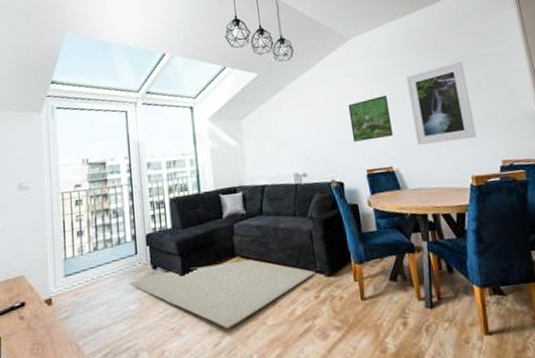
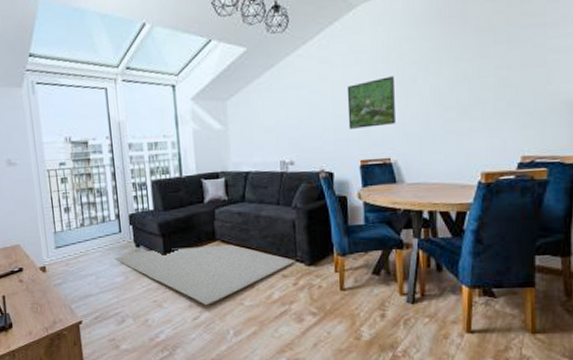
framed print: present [406,61,477,145] -> none [420,35,496,135]

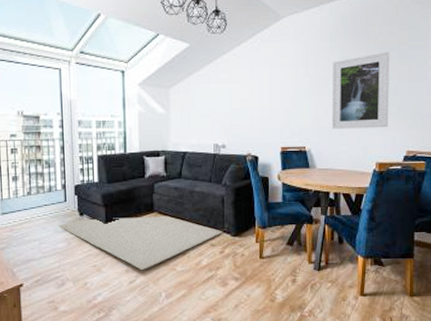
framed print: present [347,76,395,129] -> none [272,78,311,120]
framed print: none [420,35,496,135] -> present [331,52,390,129]

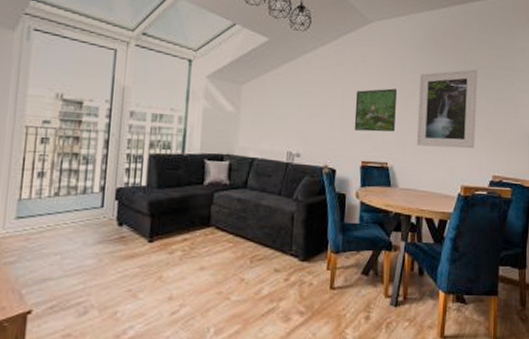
rug: present [59,215,223,271] -> none [90,231,290,299]
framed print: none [272,78,311,120] -> present [354,88,397,132]

